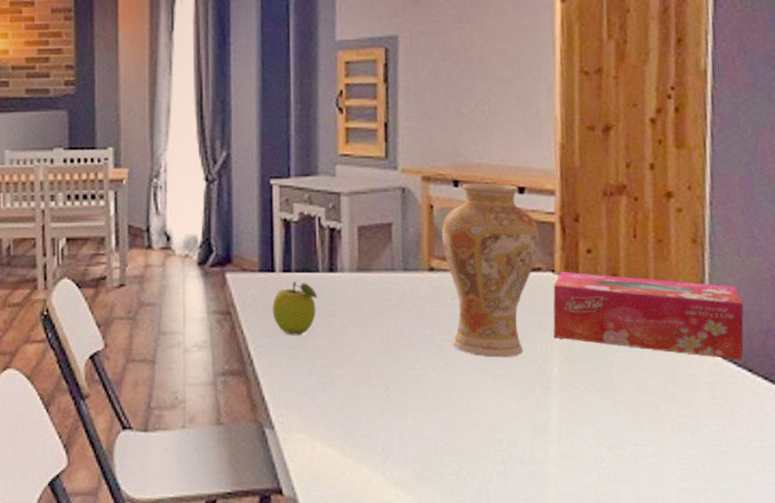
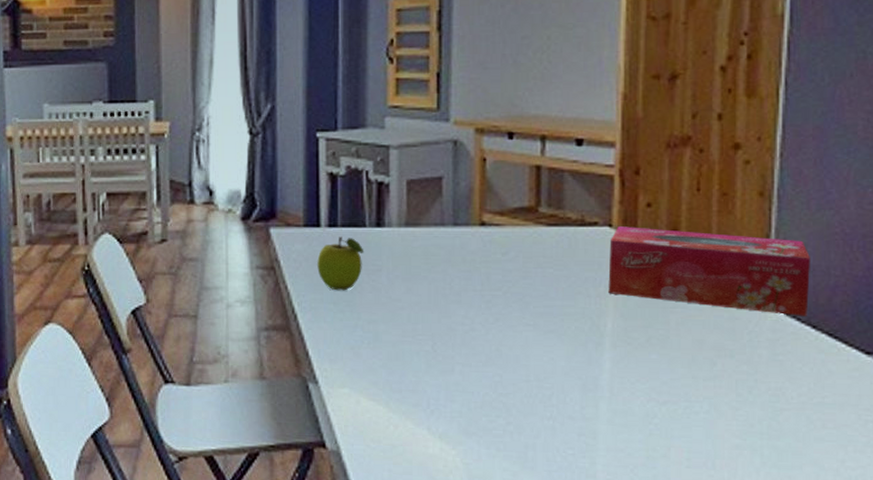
vase: present [442,183,540,358] -> none [495,134,597,314]

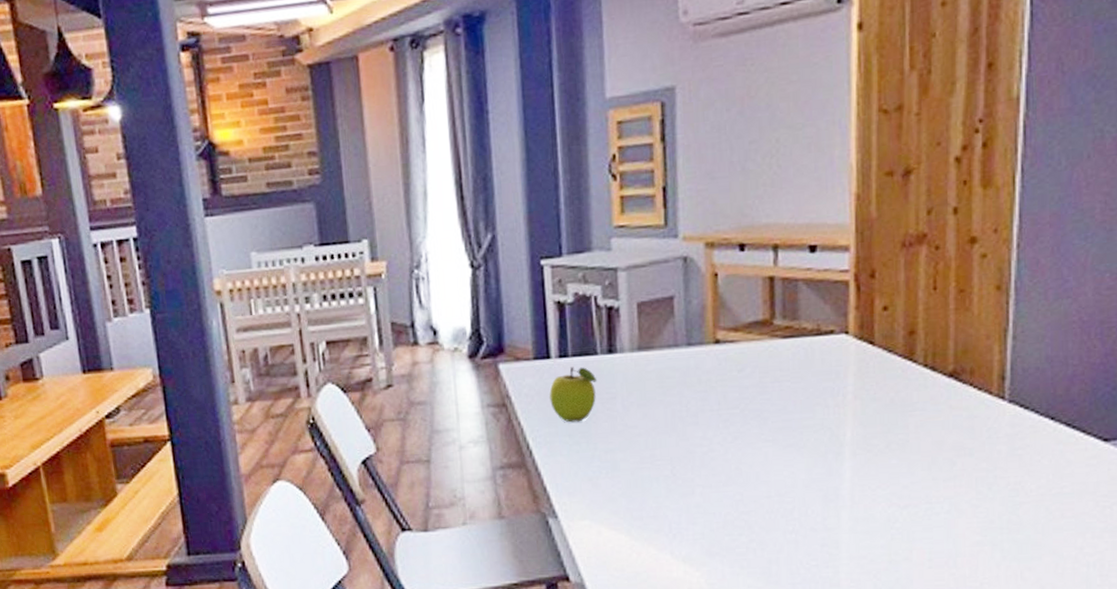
tissue box: present [608,226,810,316] -> none [846,332,1048,409]

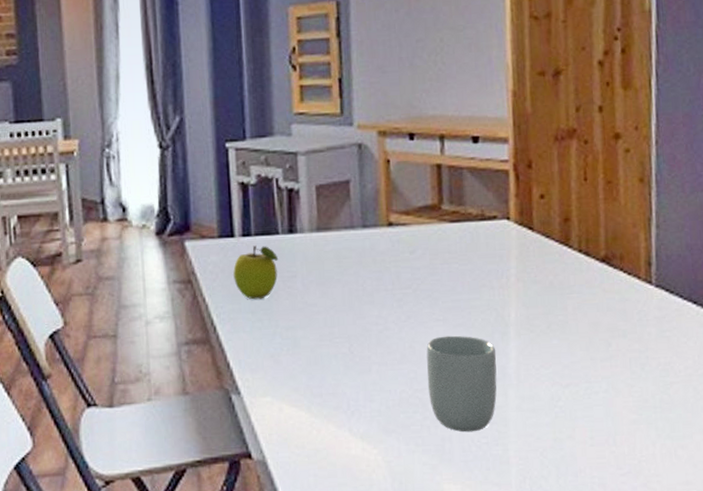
cup: none [754,456,829,555] -> present [426,335,497,432]

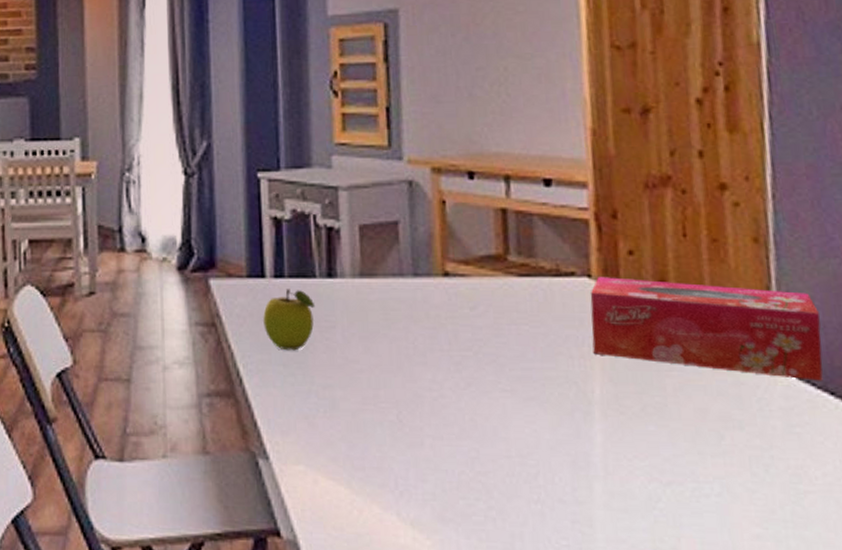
cup: present [426,335,497,432] -> none [491,410,579,531]
tissue box: none [508,218,689,294] -> present [590,277,823,381]

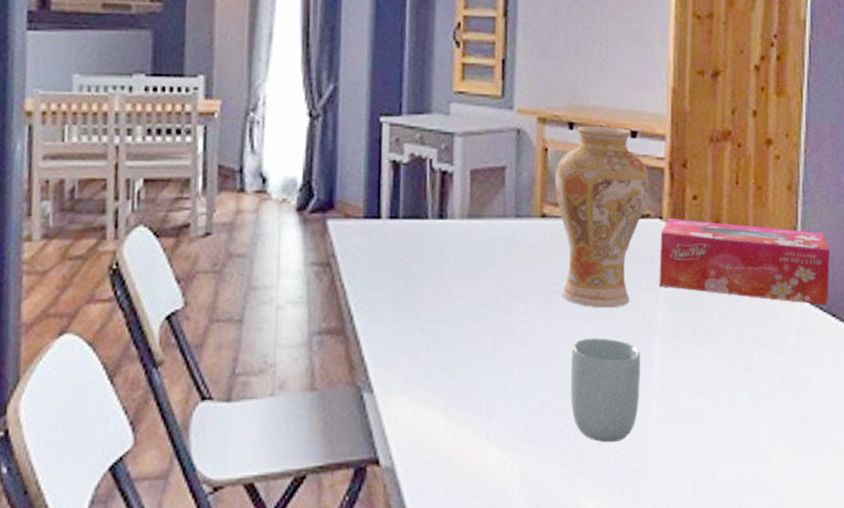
fruit: present [262,289,316,351] -> none [375,229,426,288]
vase: none [457,174,572,378] -> present [555,125,649,309]
cup: none [491,410,579,531] -> present [570,338,640,443]

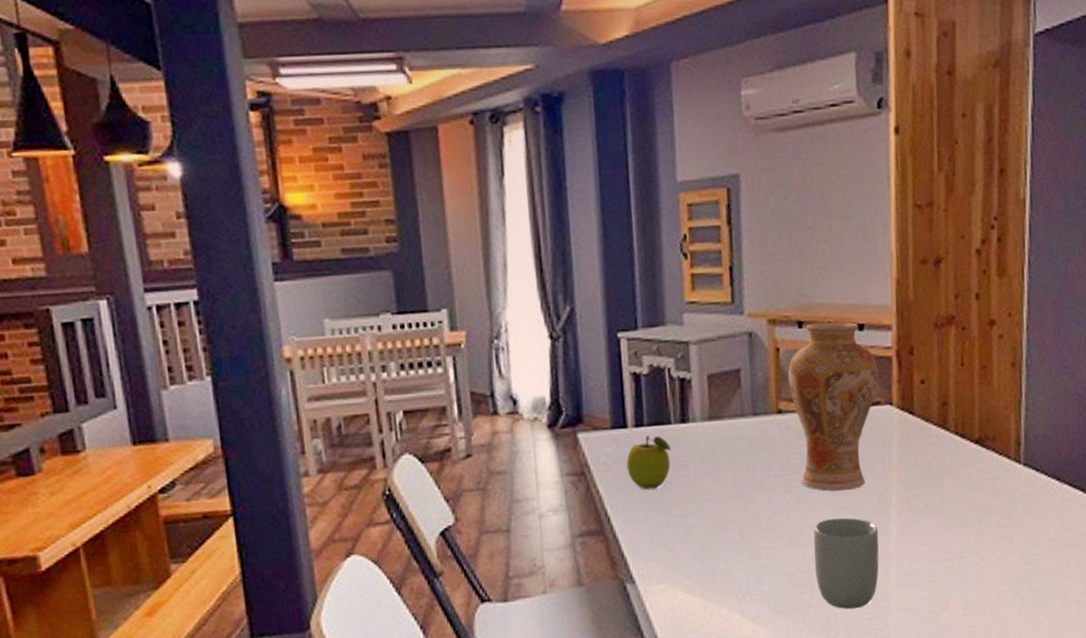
fruit: none [375,229,426,288] -> present [625,436,672,490]
tissue box: present [659,219,830,305] -> none [891,403,1054,471]

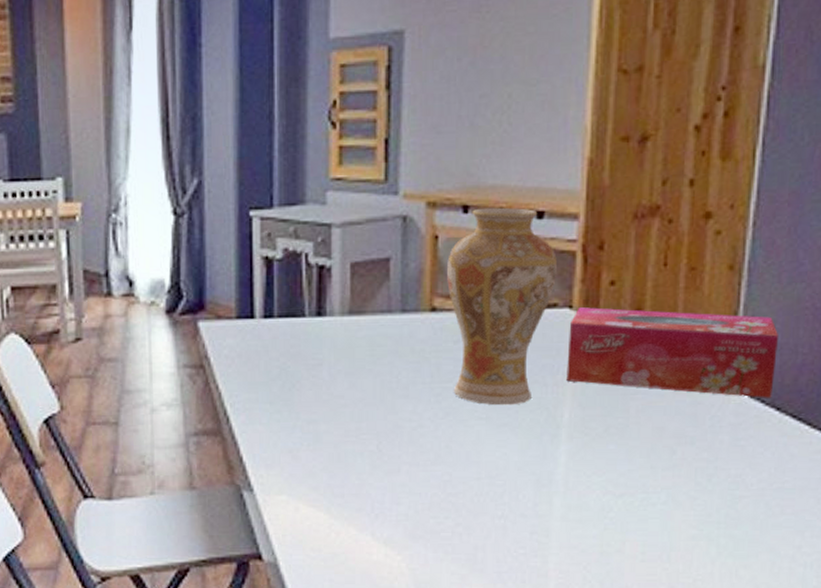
fruit: present [625,436,672,490] -> none [250,328,304,389]
cup: present [814,518,879,609] -> none [463,436,543,542]
tissue box: none [891,403,1054,471] -> present [566,307,778,398]

